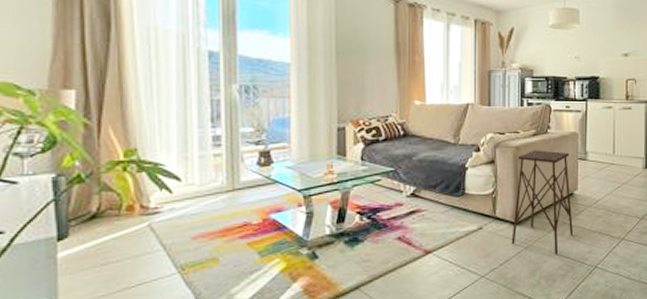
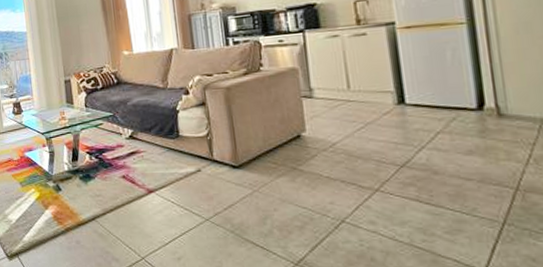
side table: present [511,150,574,255] -> none [229,89,308,203]

